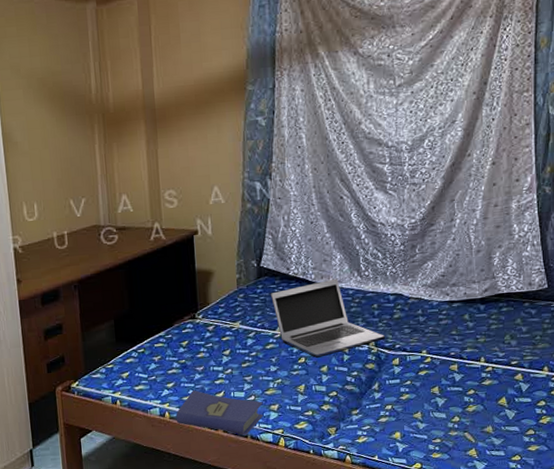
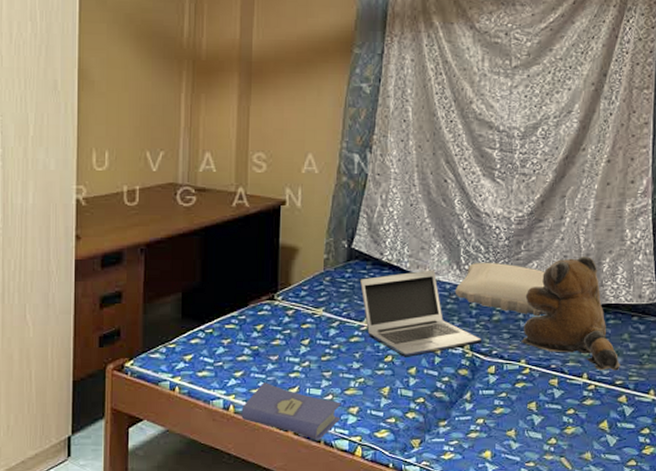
pillow: none [357,266,444,312] -> present [455,262,547,317]
teddy bear: none [421,252,515,354] -> present [521,255,621,371]

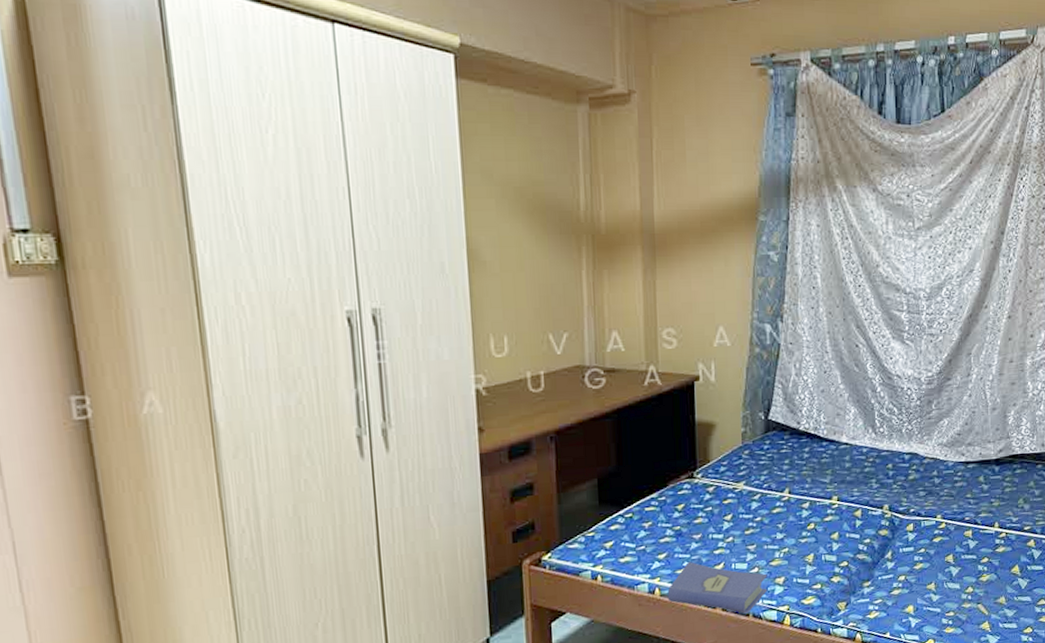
laptop: present [360,270,481,357] -> none [779,435,899,523]
pillow: present [455,262,547,317] -> none [871,423,960,473]
teddy bear: present [521,255,621,371] -> none [936,410,1028,519]

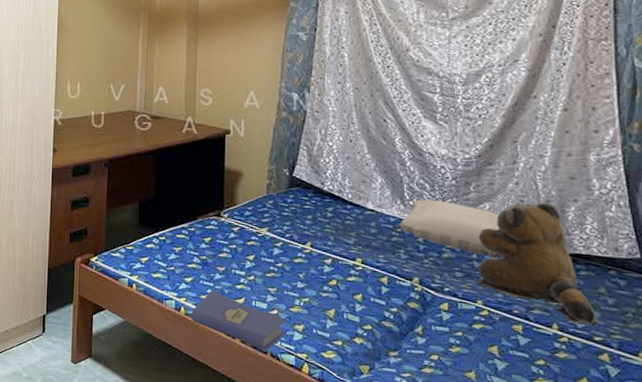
pillow: none [871,423,960,473] -> present [400,199,505,259]
teddy bear: none [936,410,1028,519] -> present [476,201,599,326]

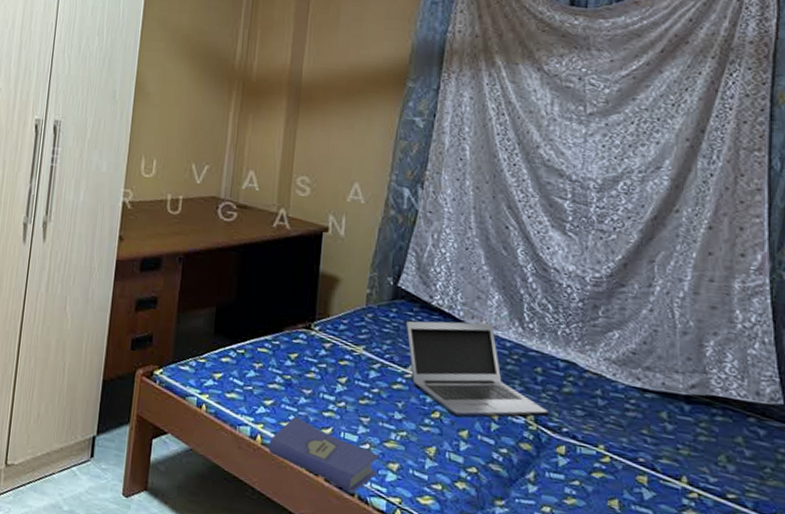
laptop: none [302,202,431,284] -> present [406,321,549,418]
pillow: present [400,199,505,259] -> none [516,322,633,397]
teddy bear: present [476,201,599,326] -> none [599,333,733,482]

